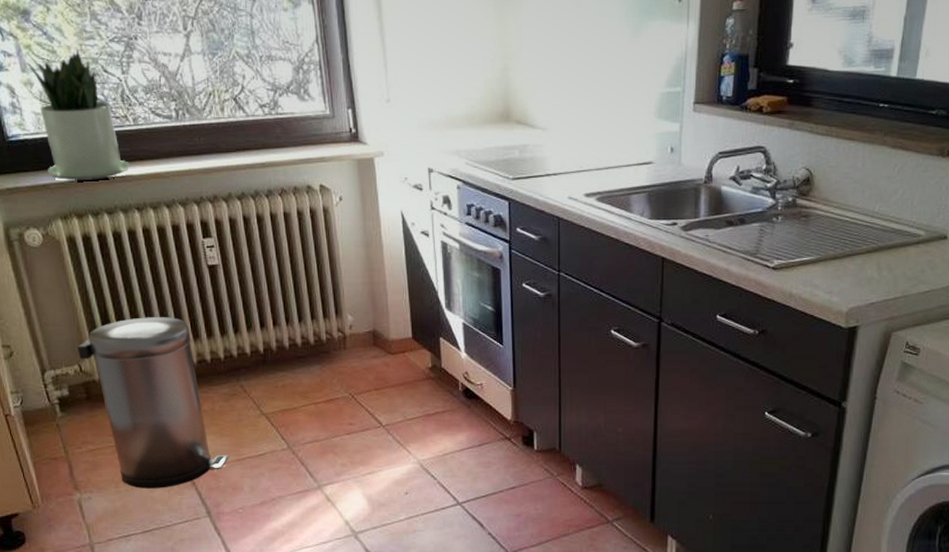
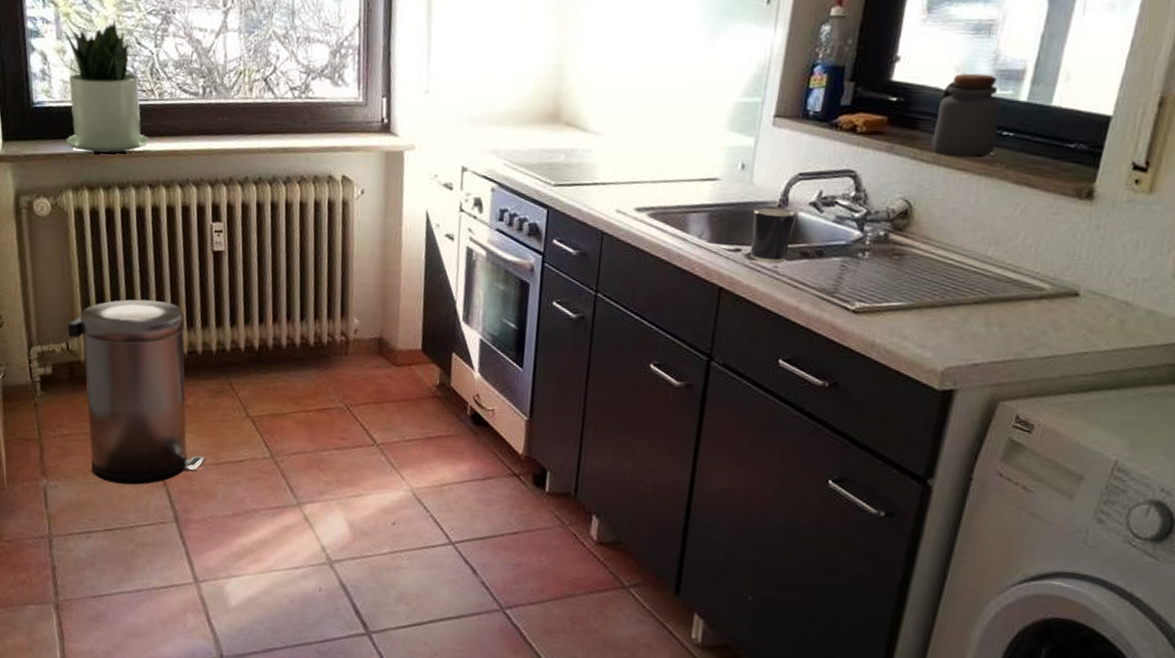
mug: none [684,184,720,233] -> present [750,207,797,264]
jar: none [824,54,877,128] -> present [931,73,1001,158]

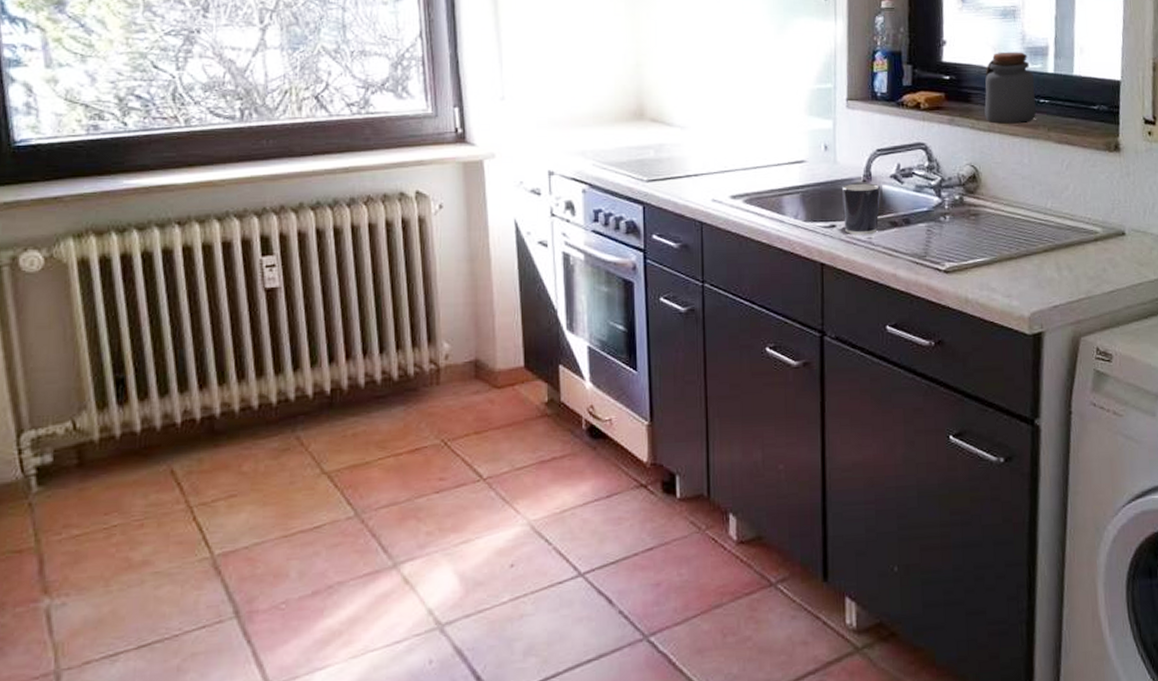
planter: present [62,20,150,153] -> none [52,43,175,193]
pedal bin: present [67,299,207,485] -> none [72,354,273,585]

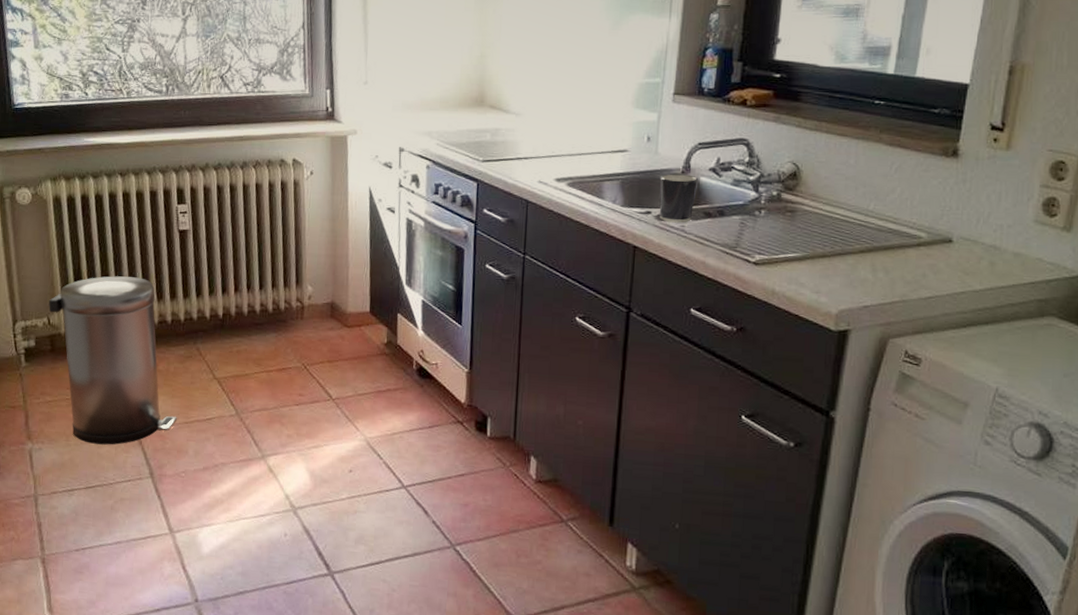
pedal bin: none [72,354,273,585] -> present [48,276,178,445]
jar: present [984,52,1037,124] -> none [813,51,872,124]

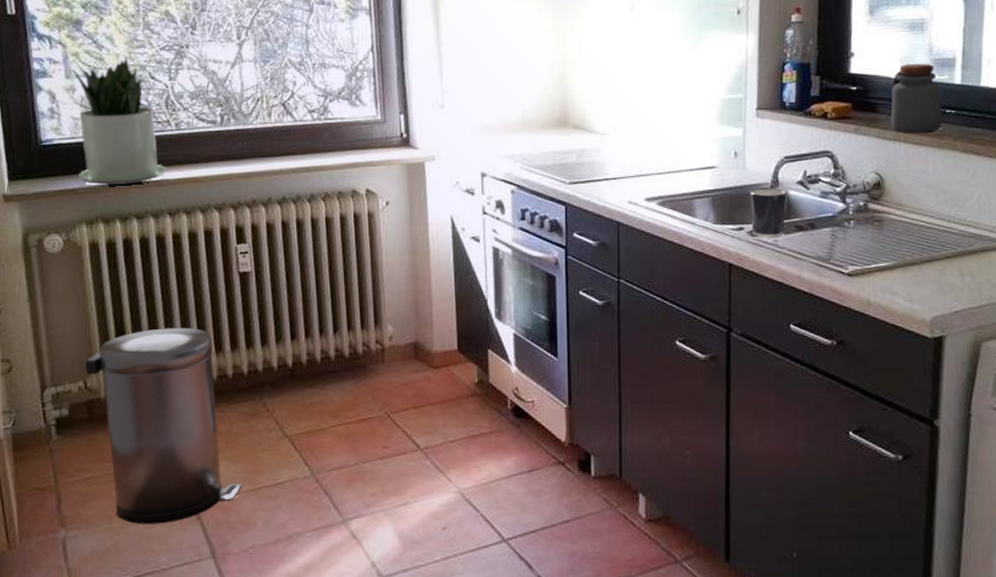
planter: none [39,30,119,147] -> present [71,57,167,186]
jar: none [813,51,872,124] -> present [890,63,943,133]

